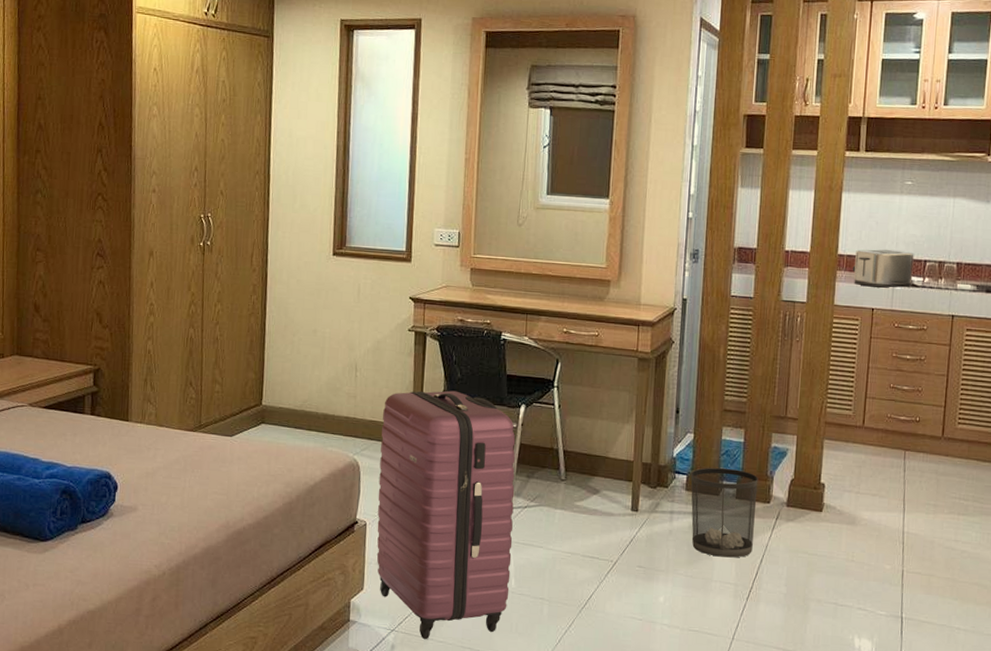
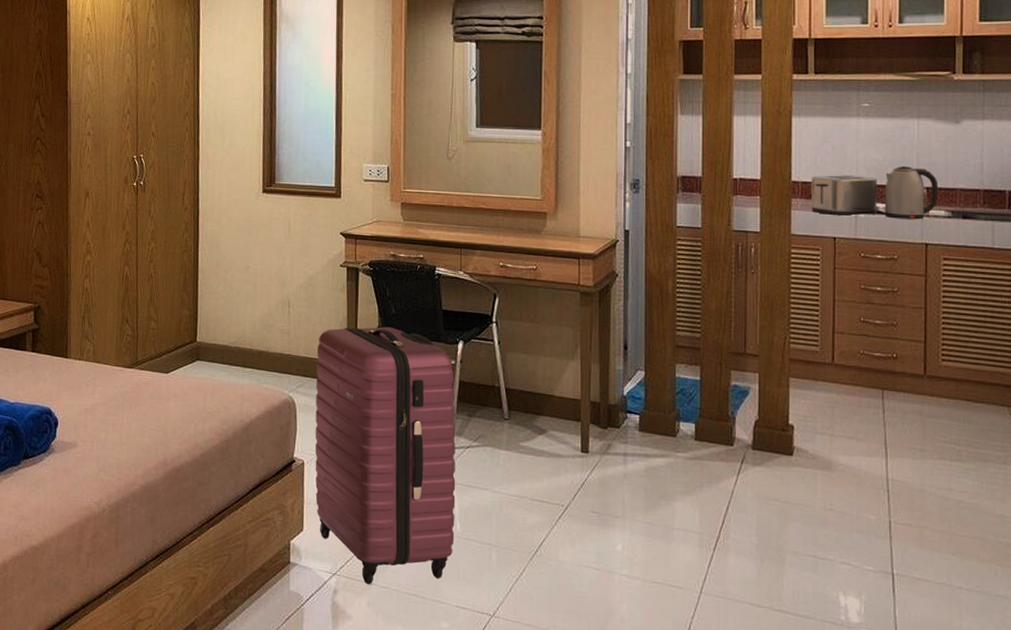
waste bin: present [690,467,758,558] -> none [643,407,719,504]
kettle: none [918,241,968,293] -> present [884,165,939,220]

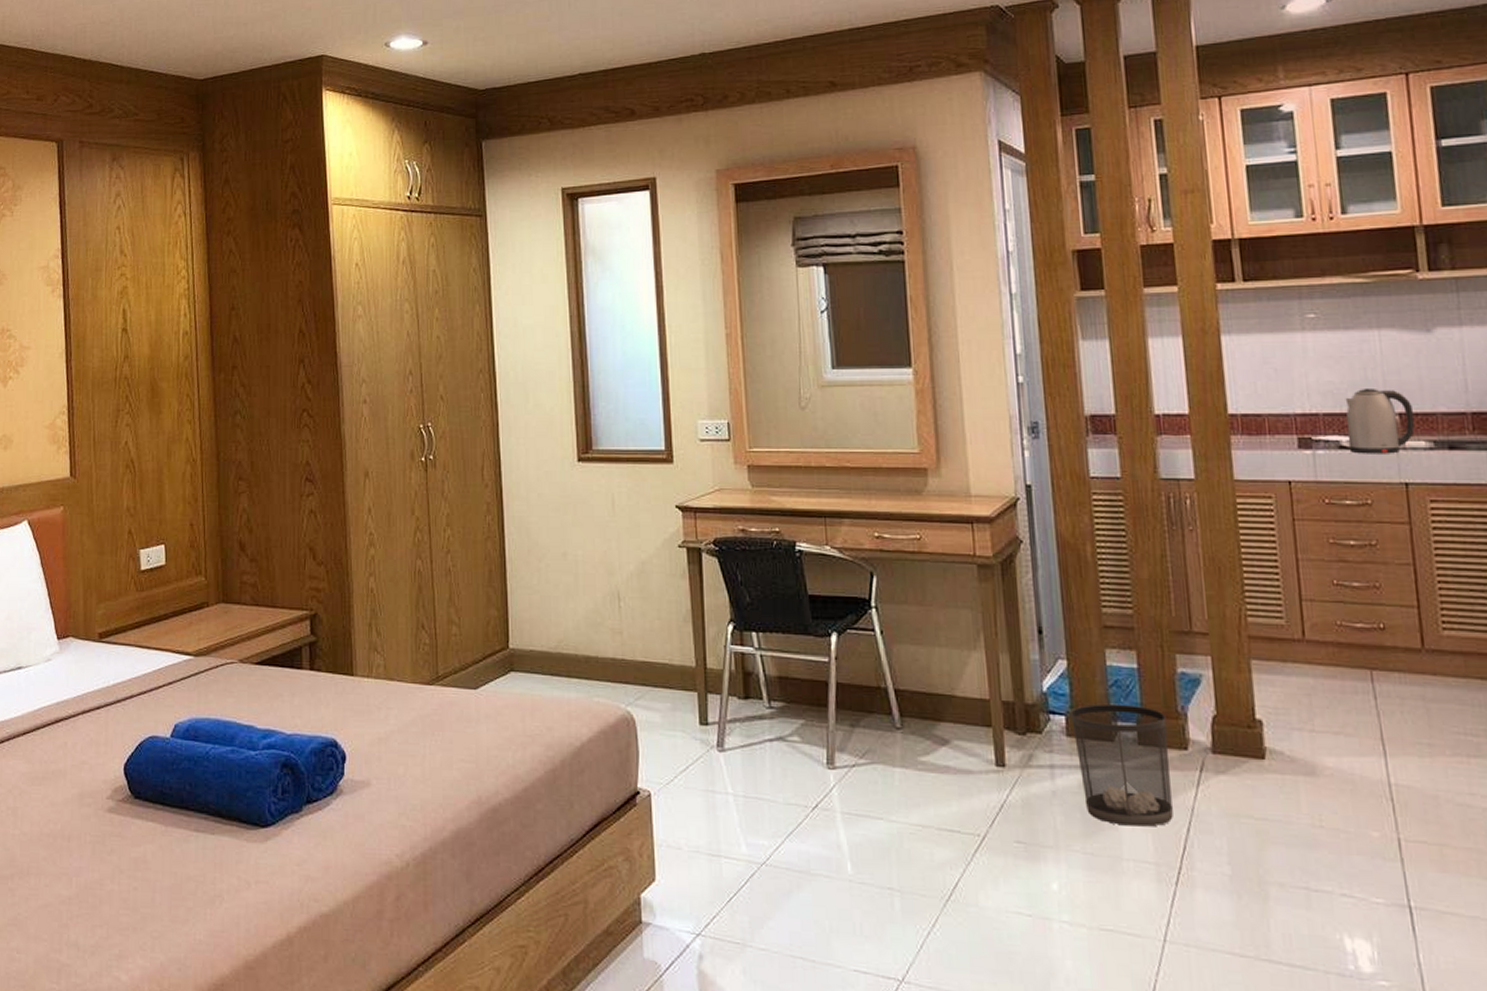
suitcase: present [315,326,456,585] -> none [658,619,846,947]
waste bin: none [643,407,719,504] -> present [1069,703,1173,827]
toaster: present [809,174,877,216] -> none [1251,402,1340,455]

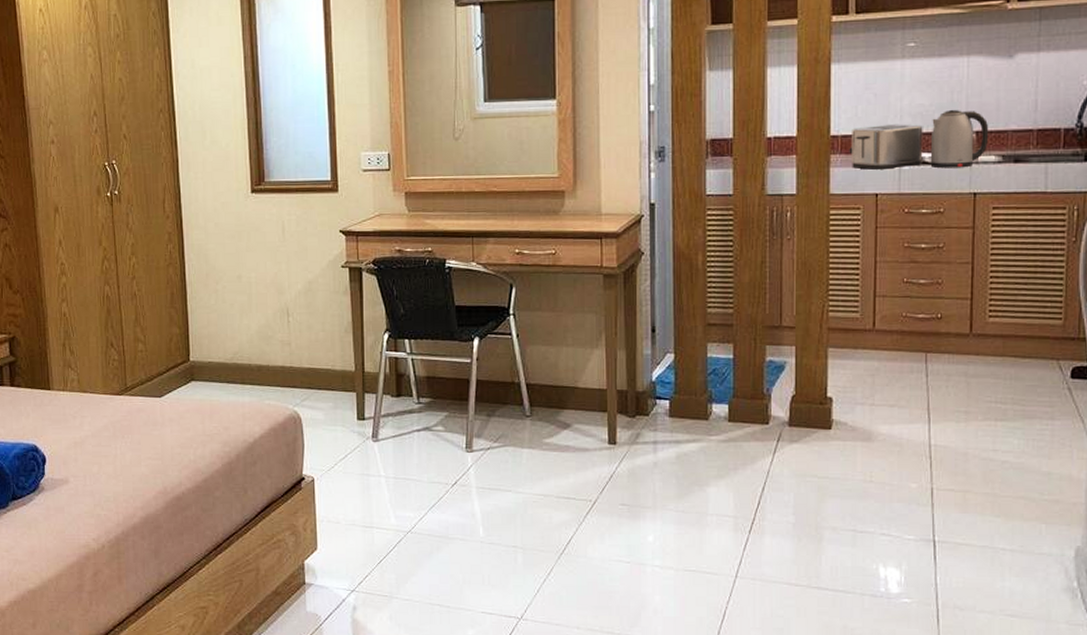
waste bin: present [1069,703,1173,827] -> none [673,388,753,488]
toaster: none [1251,402,1340,455] -> present [849,123,923,171]

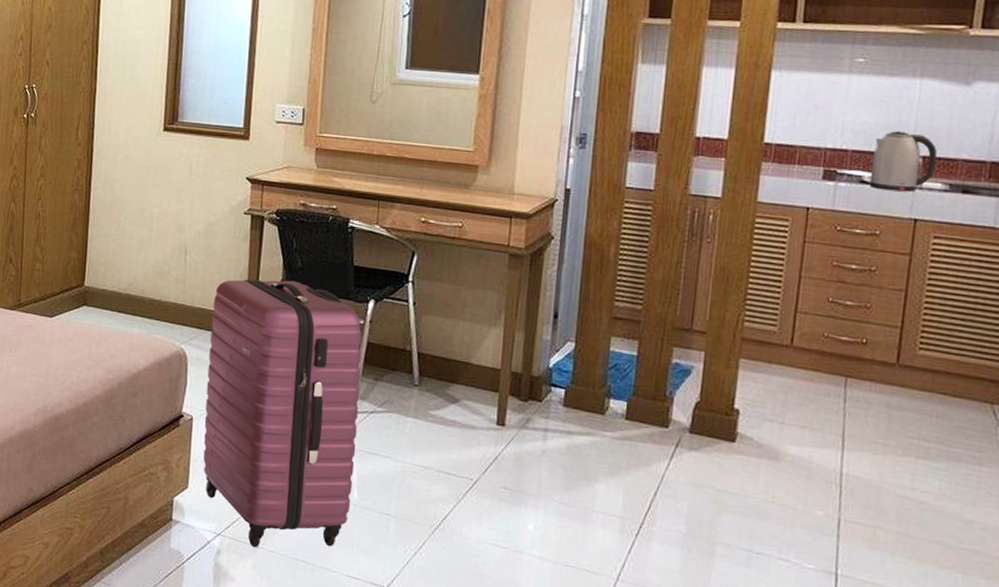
suitcase: none [322,328,478,599] -> present [203,279,363,548]
toaster: present [849,123,923,171] -> none [782,137,865,185]

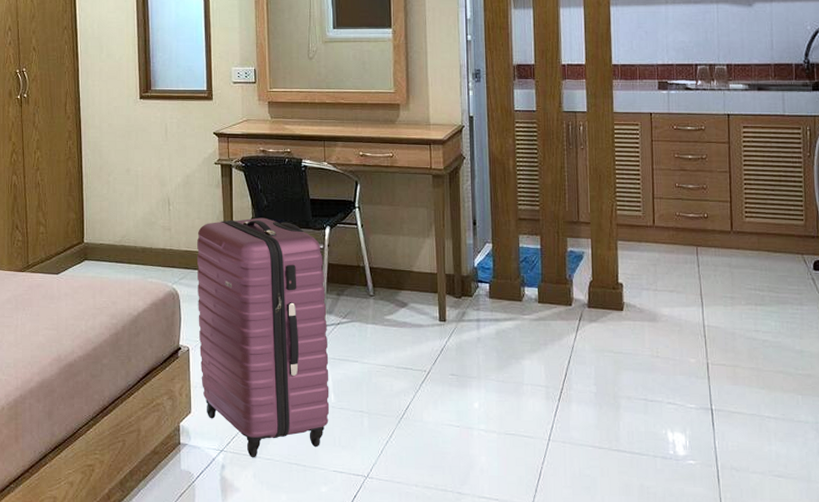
kettle: present [869,130,938,193] -> none [691,46,737,94]

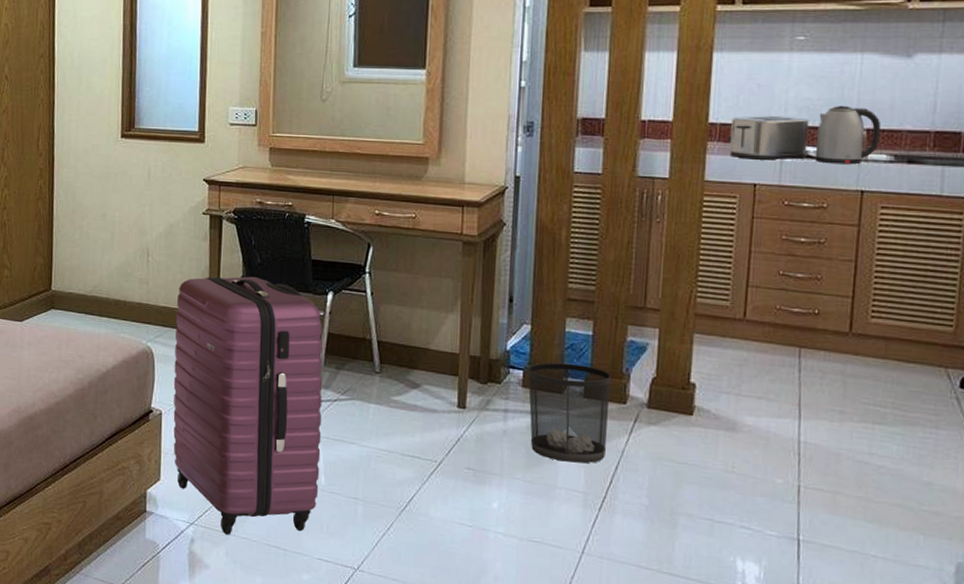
waste bin: none [492,274,559,361] -> present [527,362,611,463]
toaster: none [627,56,686,94] -> present [727,115,809,161]
kettle: none [691,46,737,94] -> present [814,105,882,165]

